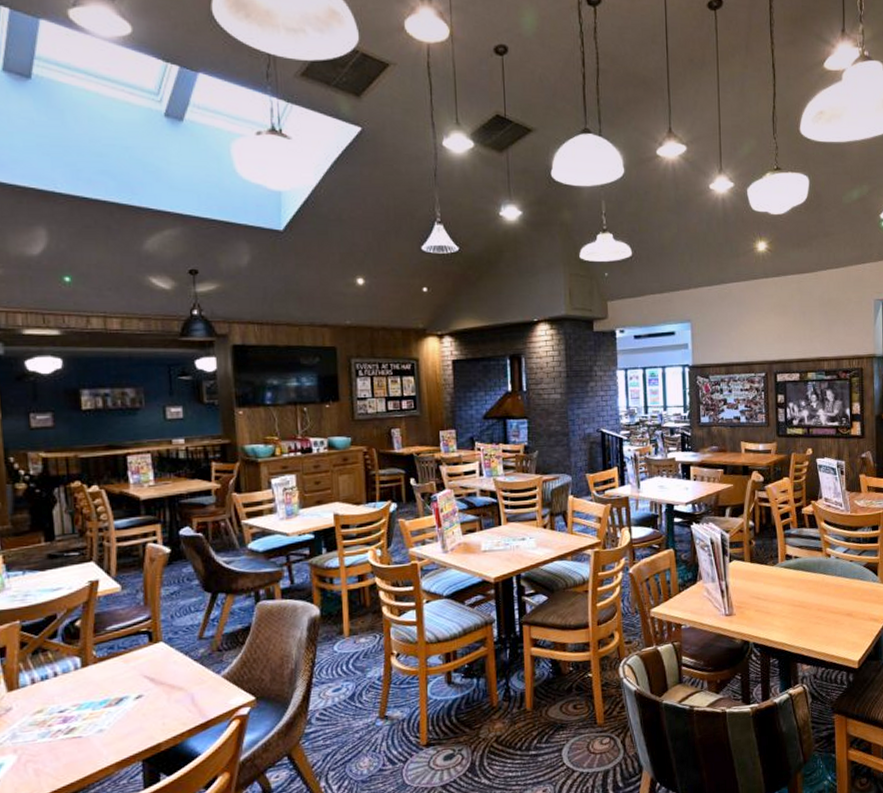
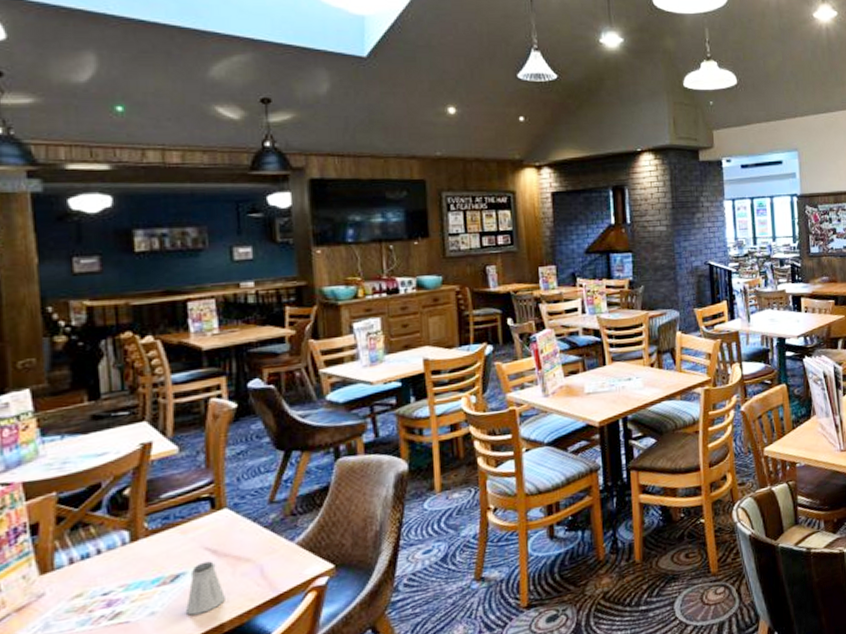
saltshaker: none [129,688,162,735] -> present [186,561,225,616]

